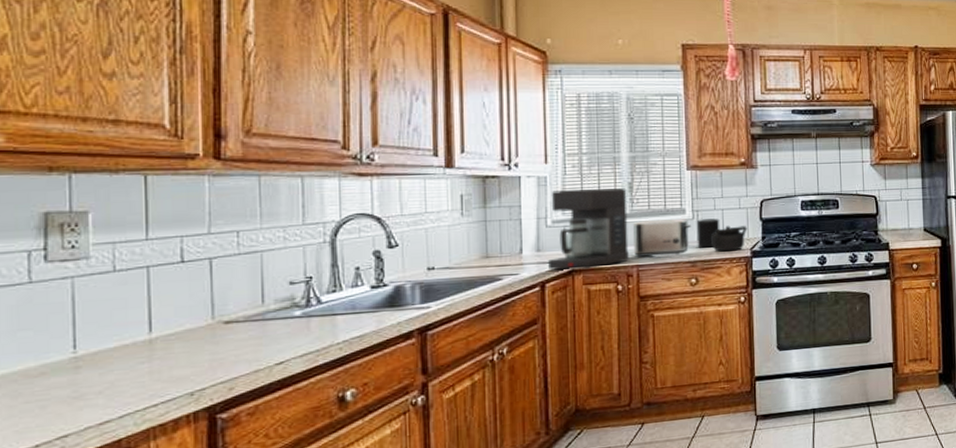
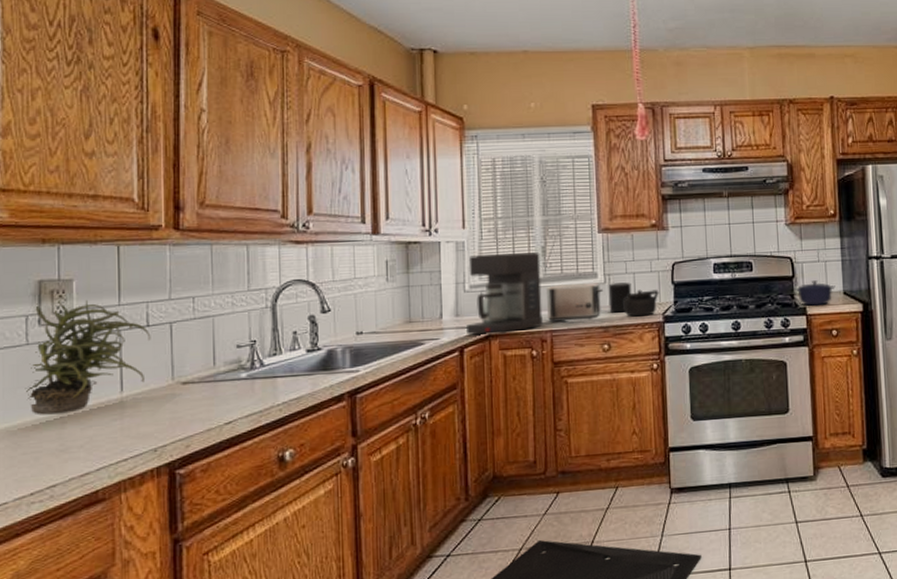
potted plant: none [27,233,186,360] -> present [25,299,151,415]
cooking pot: none [877,216,916,242] -> present [794,279,835,307]

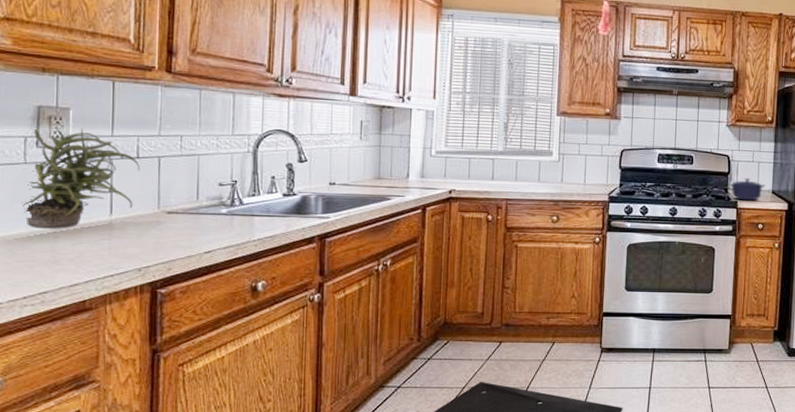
coffee maker: present [466,252,543,335] -> none [430,124,502,198]
toaster: present [546,283,603,322] -> none [504,159,556,193]
pen holder: present [608,282,632,313] -> none [560,162,583,189]
kettle: present [623,289,659,317] -> none [573,170,607,195]

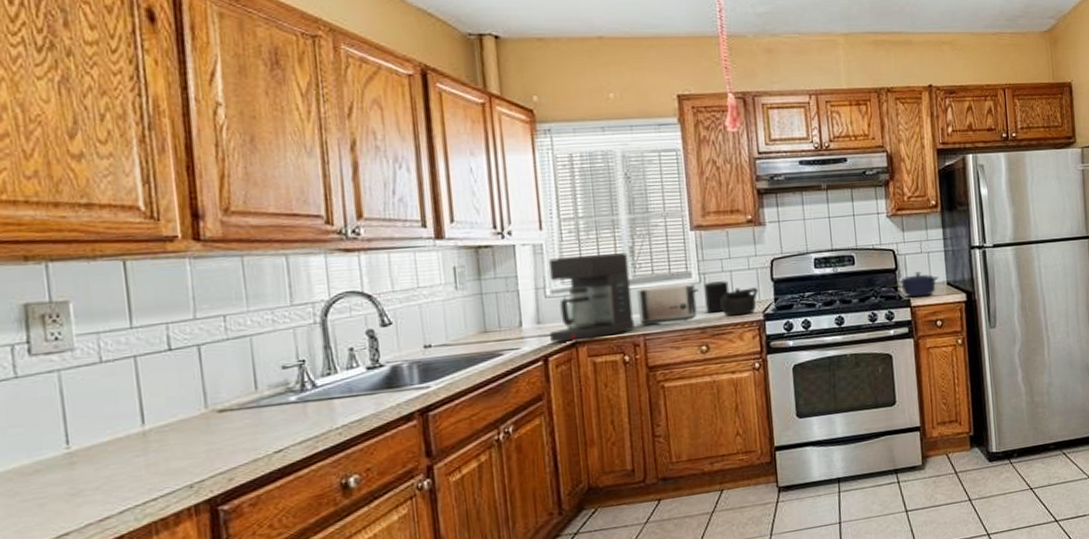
potted plant: present [21,126,140,229] -> none [18,323,175,457]
coffee maker: none [430,124,502,198] -> present [549,253,635,343]
toaster: none [504,159,556,193] -> present [636,282,698,326]
pen holder: none [560,162,583,189] -> present [703,281,729,313]
kettle: none [573,170,607,195] -> present [720,287,759,316]

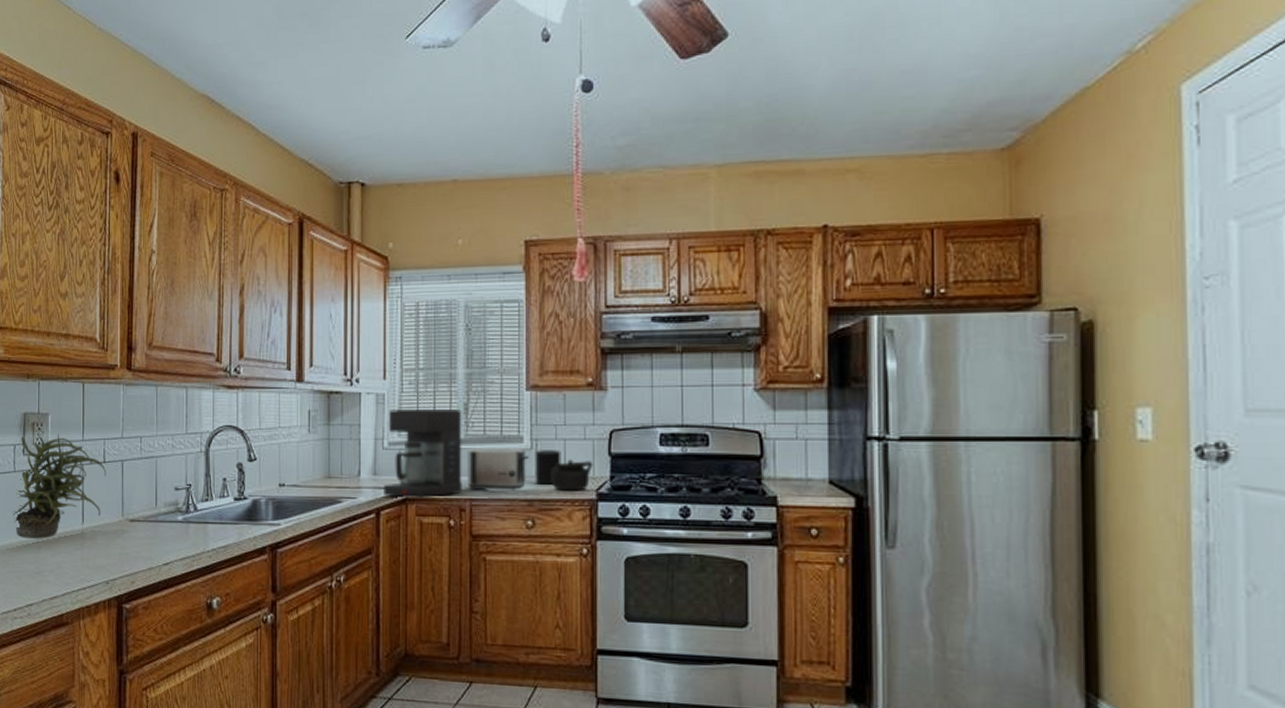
potted plant: none [18,323,175,457] -> present [12,433,107,539]
cooking pot: present [897,271,939,299] -> none [761,461,818,497]

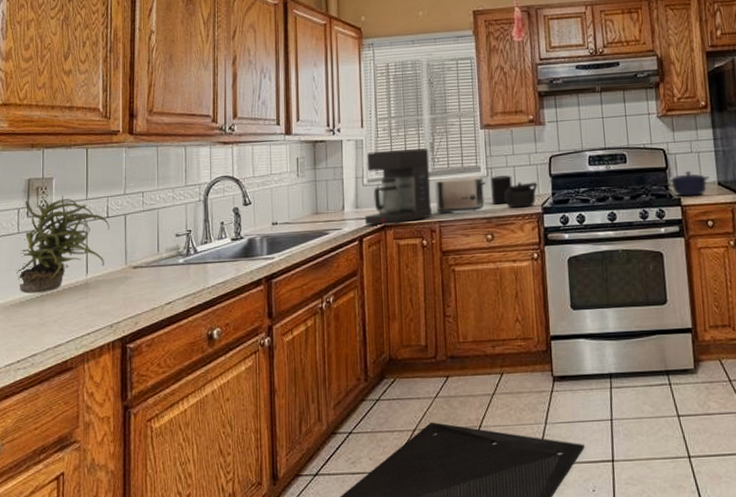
cooking pot: none [761,461,818,497] -> present [667,170,710,198]

